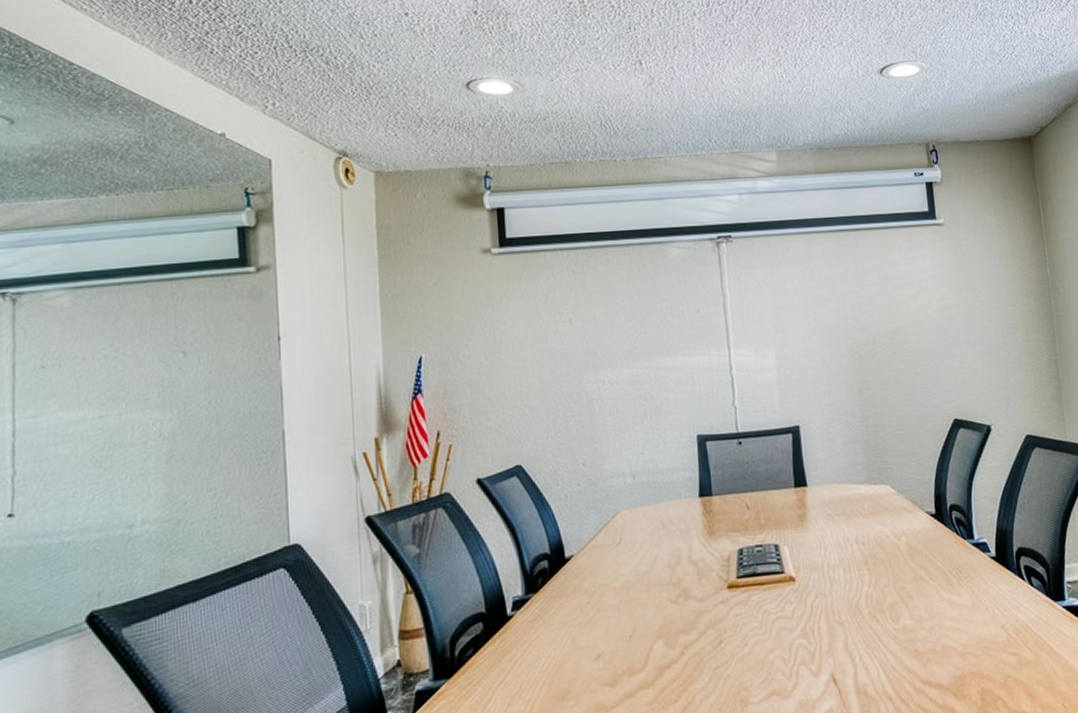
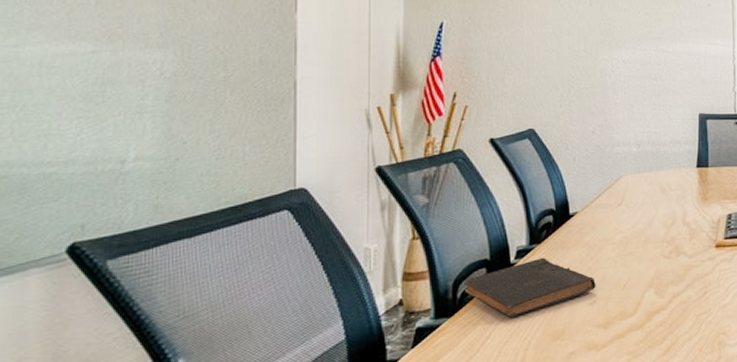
book: none [461,608,599,677] -> present [464,257,596,318]

